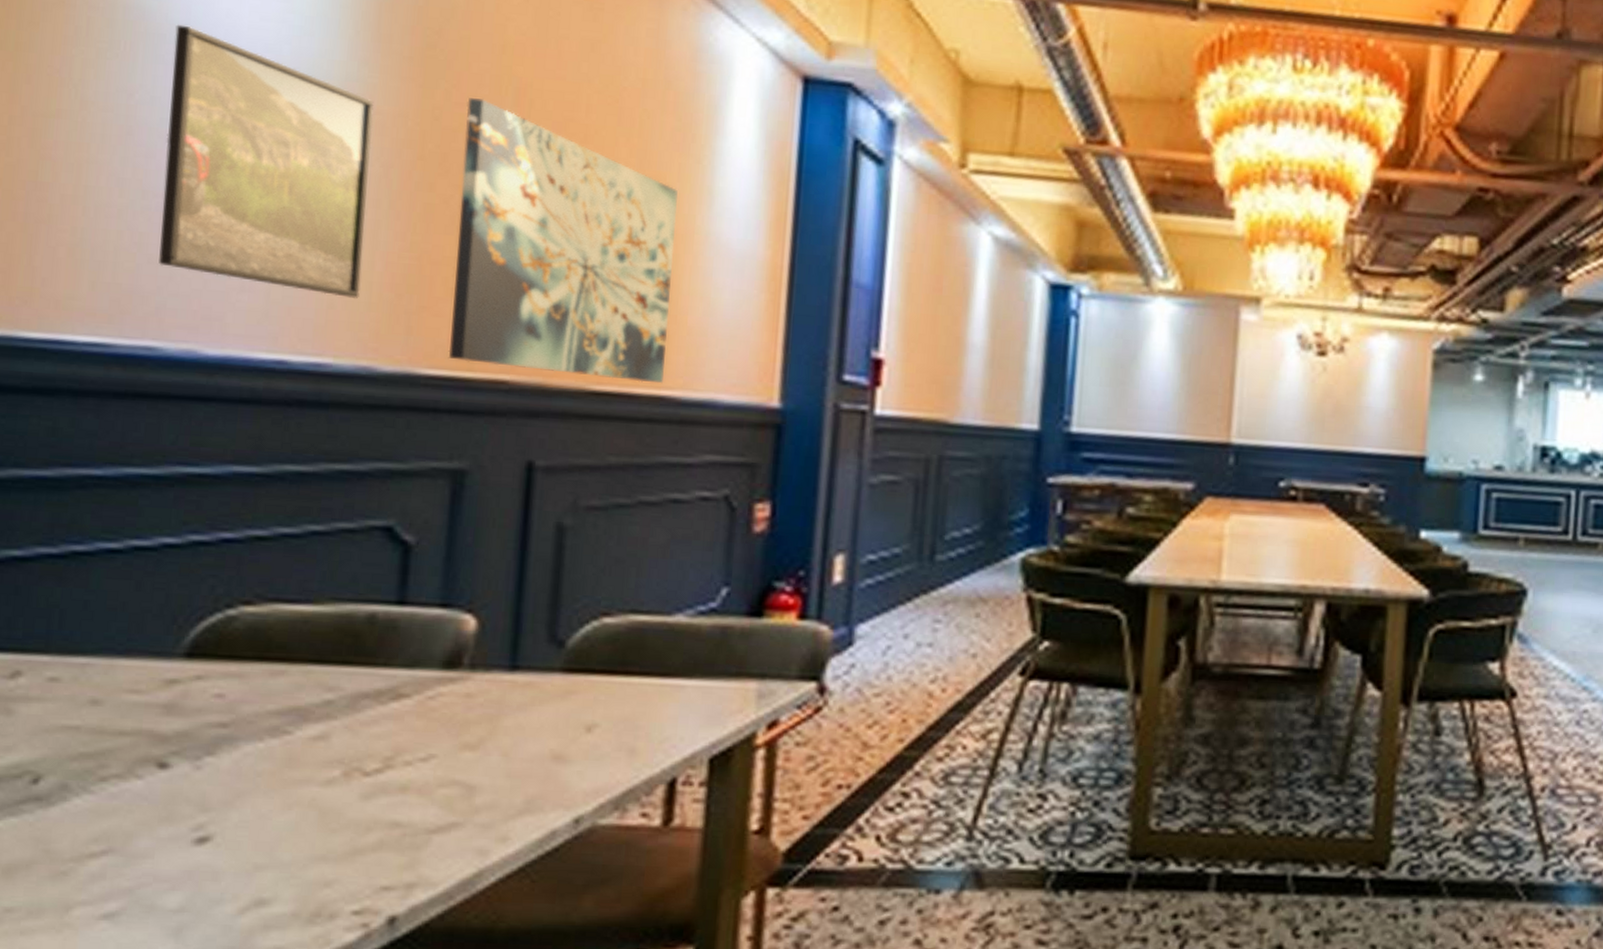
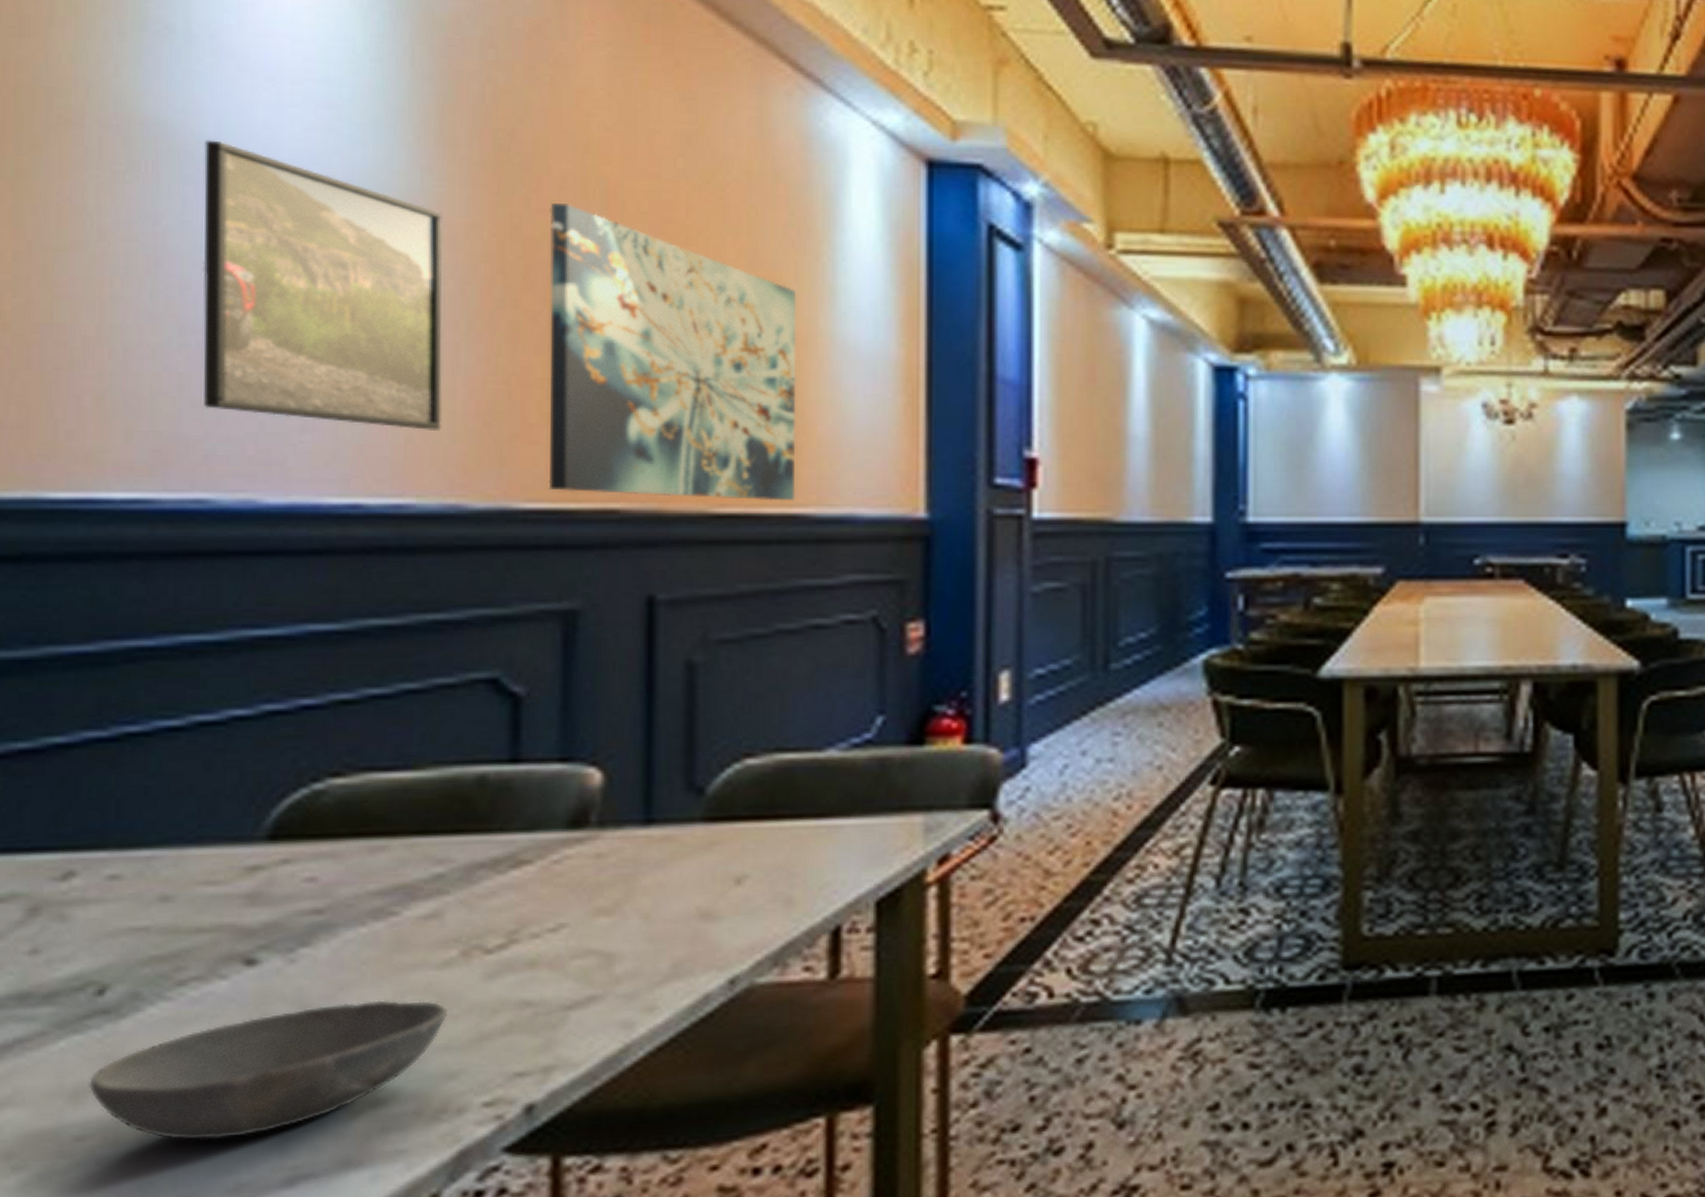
bowl: none [18,809,329,923] -> present [87,1000,449,1141]

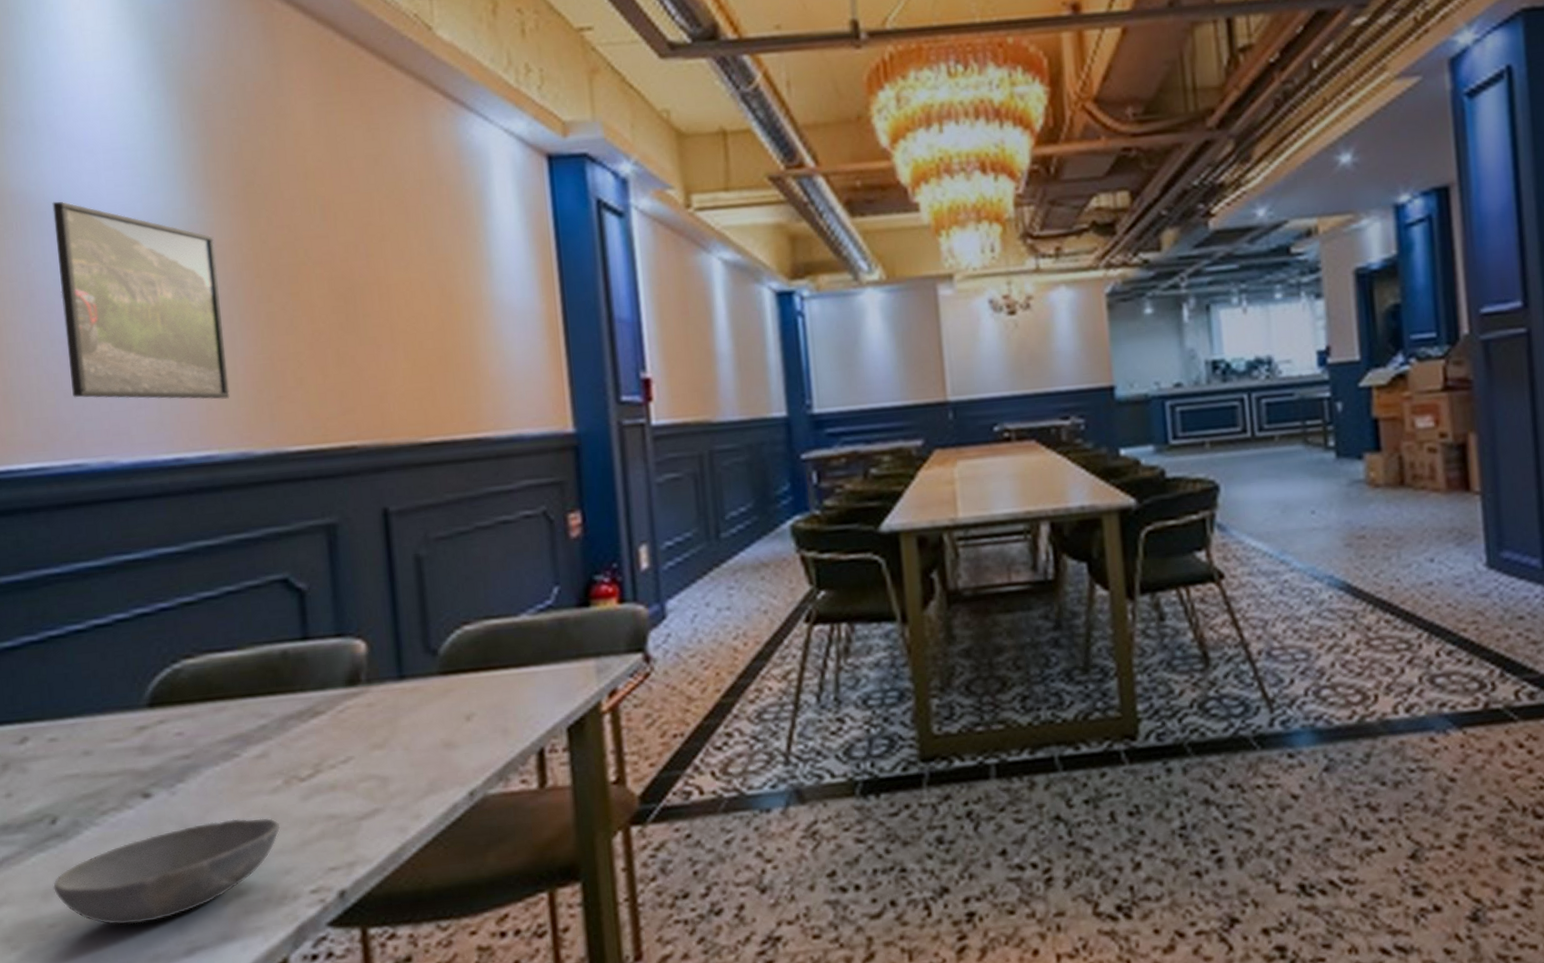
wall art: present [548,203,796,501] -> none [285,219,478,436]

